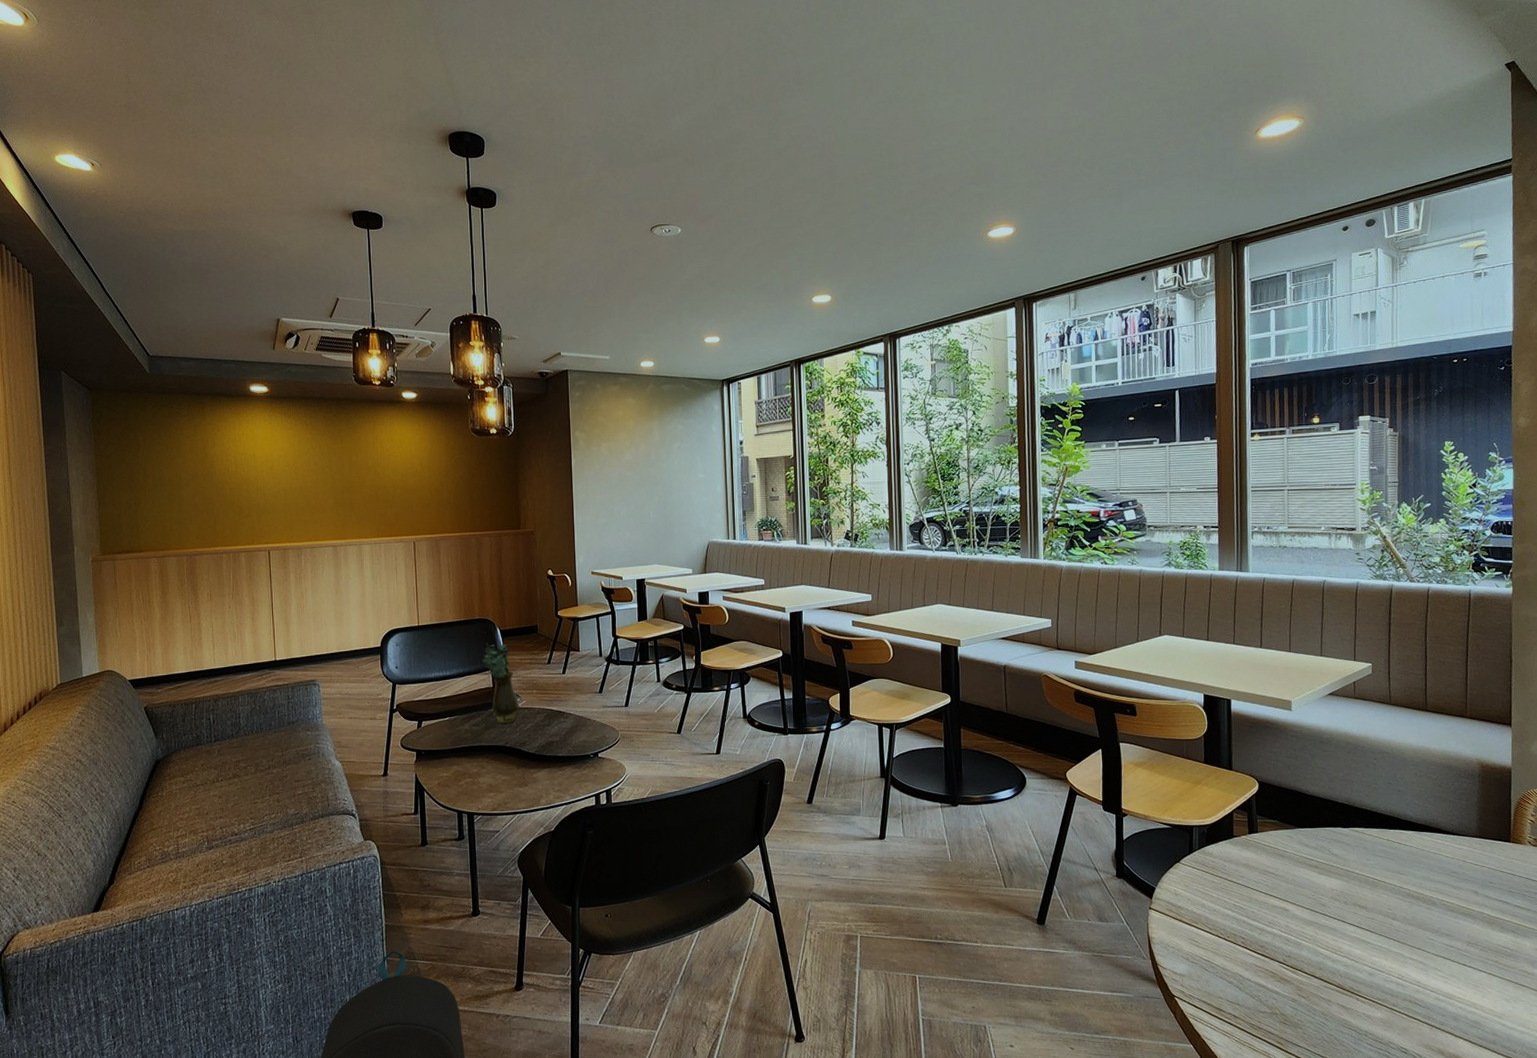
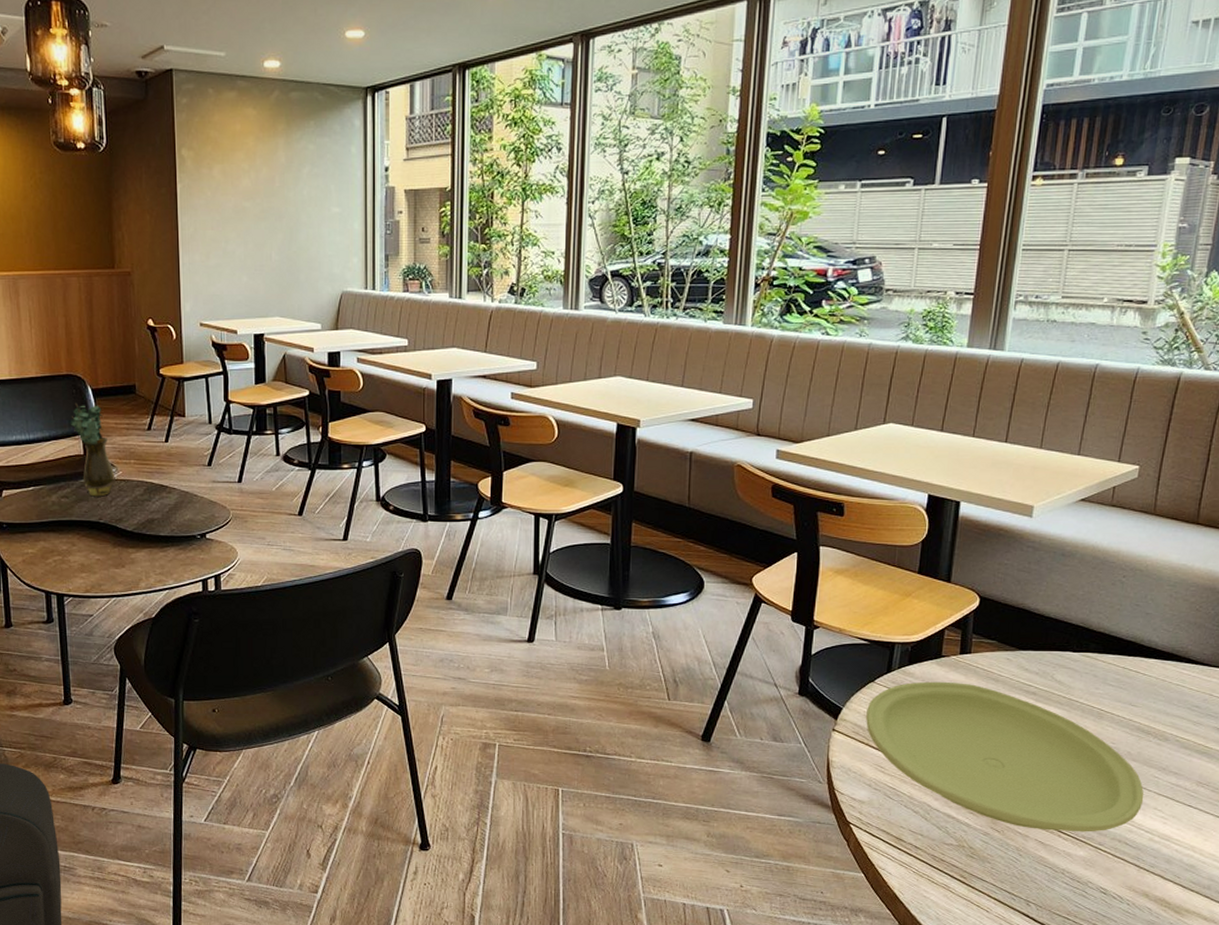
plate: none [1176,859,1425,995] -> present [866,681,1144,832]

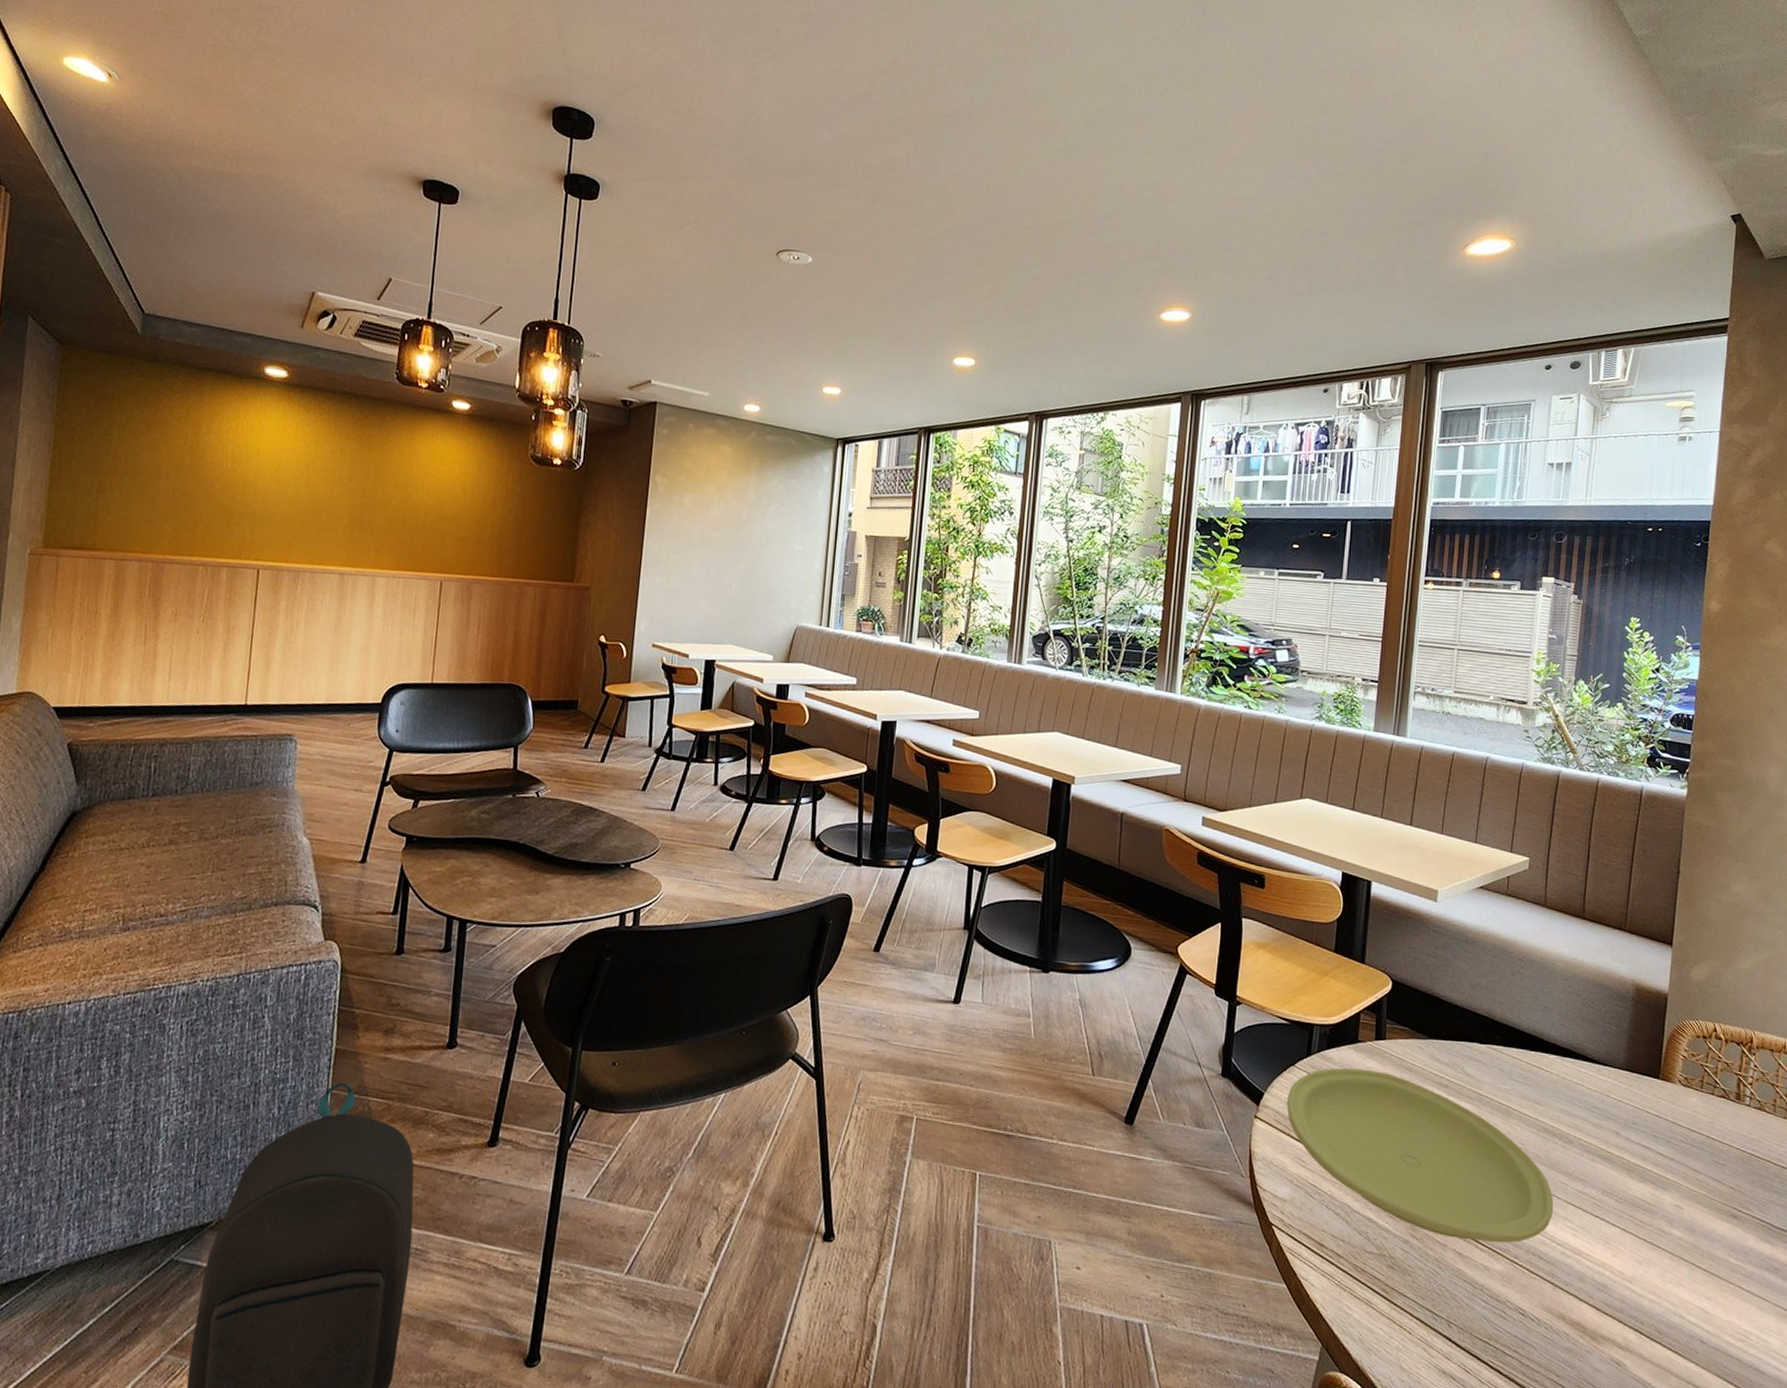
vase: present [70,402,115,497] -> none [503,713,543,815]

